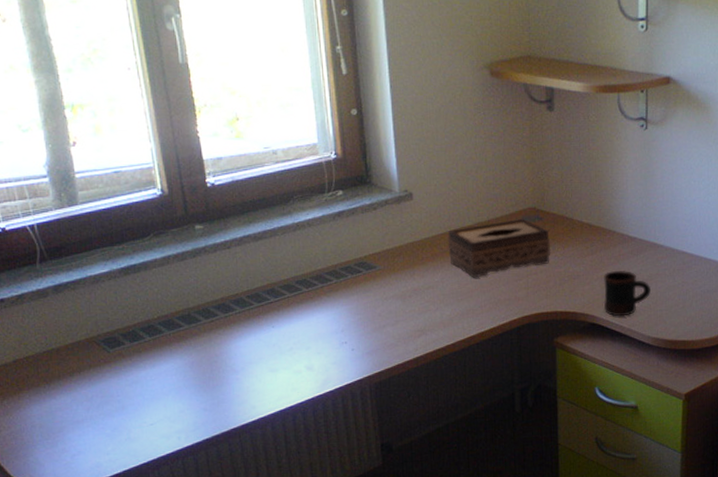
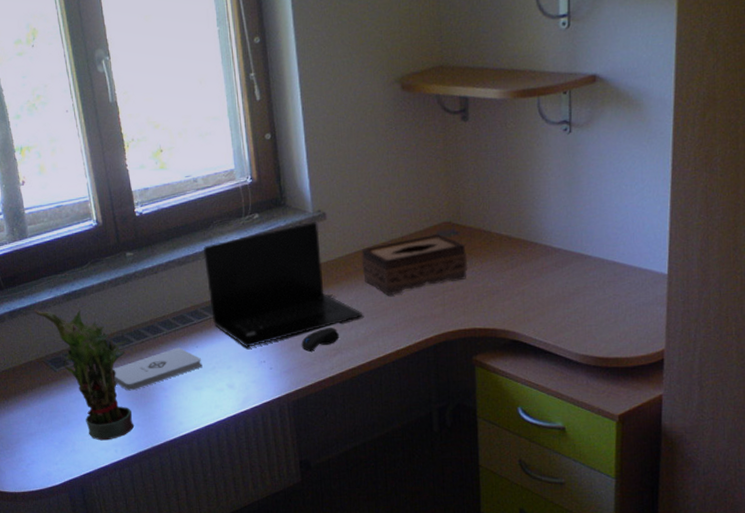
potted plant: none [83,283,201,427] -> present [33,309,135,441]
notepad: none [177,327,279,373] -> present [113,347,202,391]
laptop: none [282,202,448,329] -> present [203,222,363,349]
computer mouse: none [385,308,424,333] -> present [301,327,339,352]
mug: present [603,271,650,317] -> none [525,284,578,333]

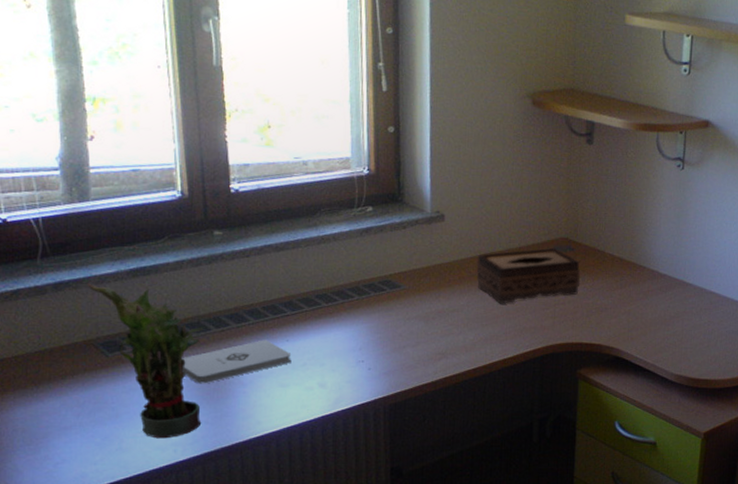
laptop: present [203,222,363,349] -> none [305,222,473,346]
computer mouse: present [301,327,339,352] -> none [405,330,446,354]

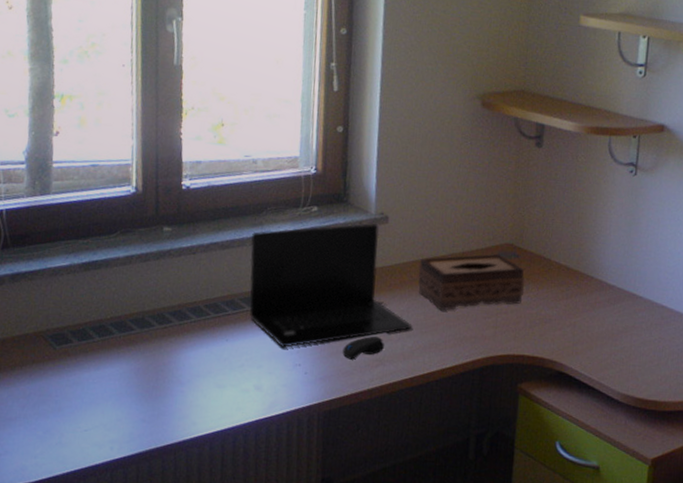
potted plant: present [87,283,205,439] -> none [41,275,149,435]
notepad: present [181,339,292,384] -> none [123,338,230,381]
laptop: none [305,222,473,346] -> present [249,223,412,349]
computer mouse: none [405,330,446,354] -> present [342,336,384,360]

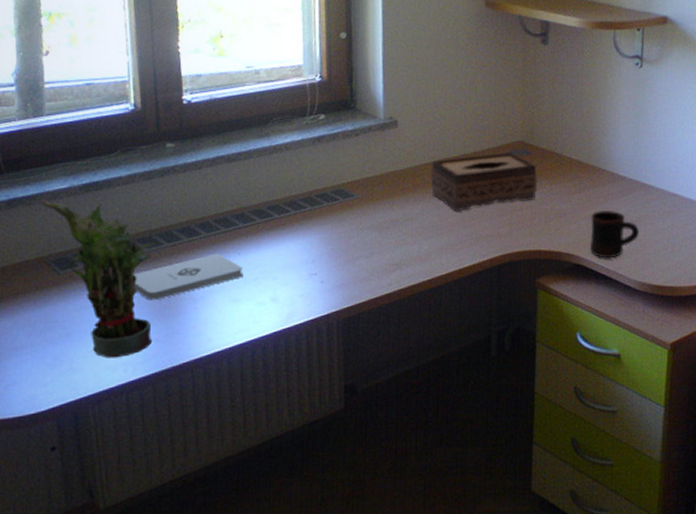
potted plant: none [41,275,149,435] -> present [40,199,157,358]
notepad: none [123,338,230,381] -> present [132,253,243,301]
laptop: present [249,223,412,349] -> none [257,129,428,259]
computer mouse: present [342,336,384,360] -> none [358,240,400,265]
mug: none [573,318,625,368] -> present [589,211,639,259]

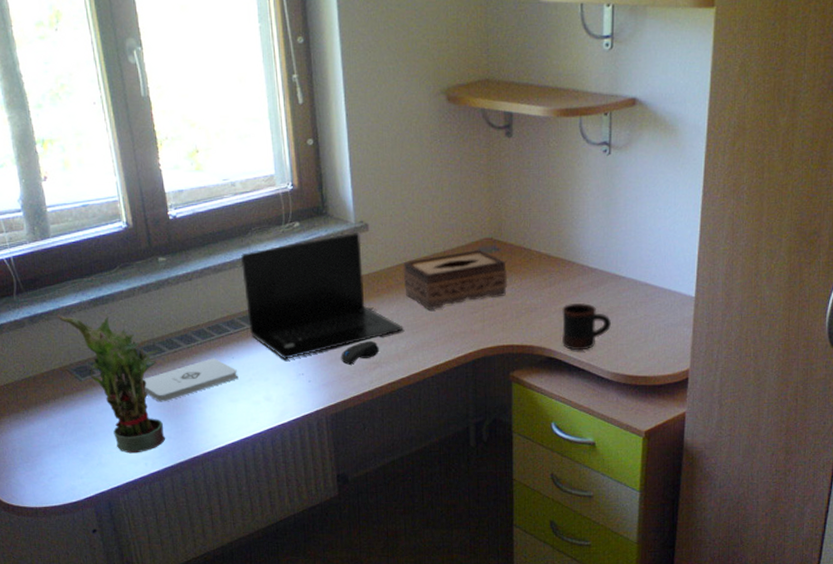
laptop: none [257,129,428,259] -> present [240,233,404,361]
computer mouse: none [358,240,400,265] -> present [341,340,379,365]

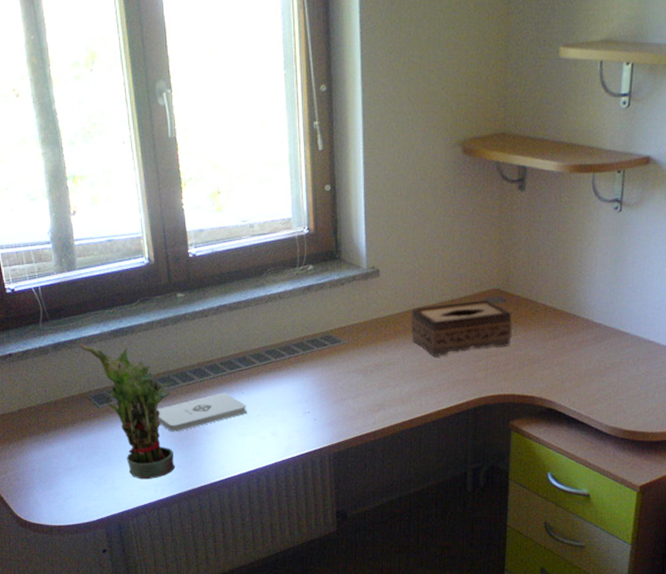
laptop: present [240,233,404,361] -> none [255,278,408,398]
computer mouse: present [341,340,379,365] -> none [346,383,383,406]
mug: present [561,303,611,351] -> none [562,357,612,404]

